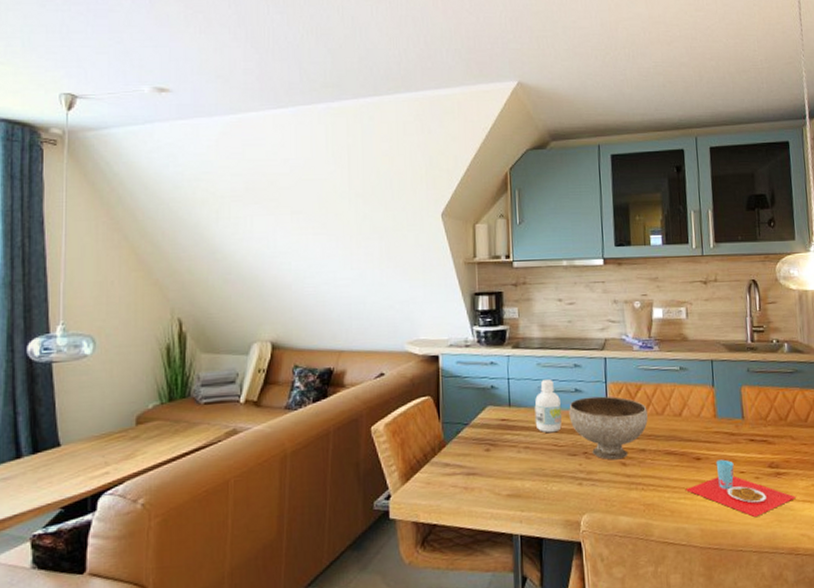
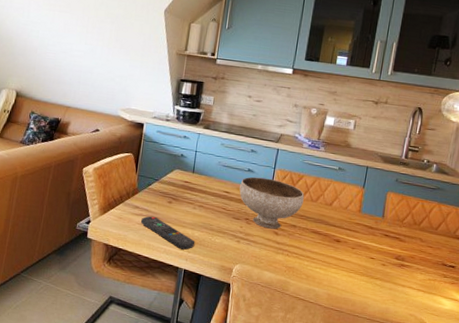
remote control: none [456,472,528,509] -> present [141,216,196,250]
bottle: present [534,379,562,433] -> none [211,157,235,199]
place setting: present [686,459,796,518] -> none [323,245,413,294]

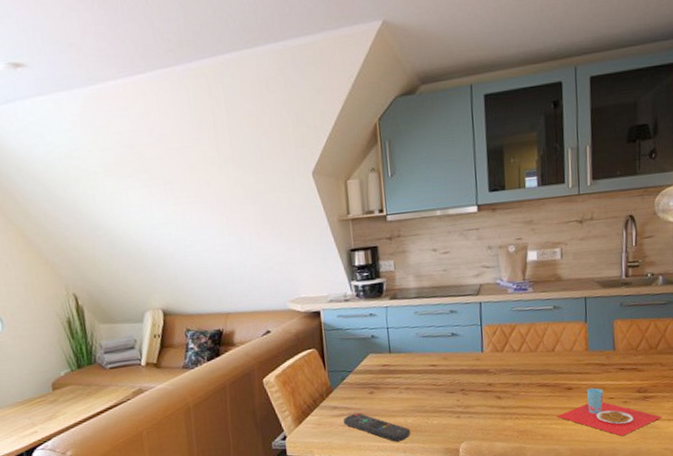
bowl: present [239,176,304,230] -> none [446,337,522,395]
place setting: none [323,245,413,294] -> present [557,387,661,437]

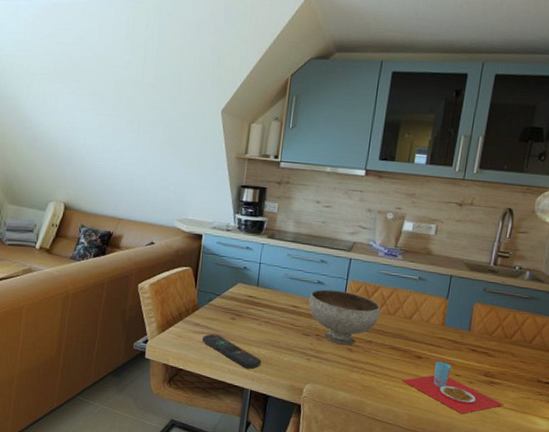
bowl: none [446,337,522,395] -> present [308,289,381,346]

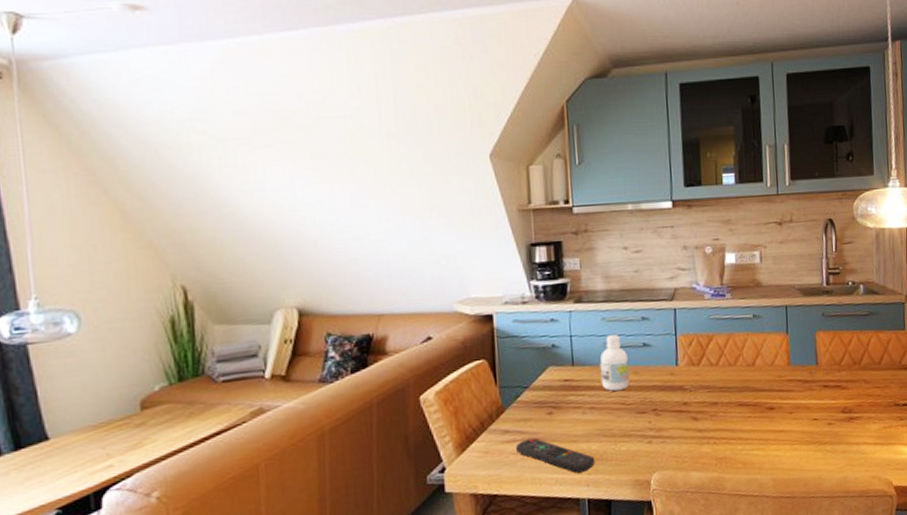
bottle: none [277,268,304,314] -> present [599,334,630,392]
bowl: present [308,289,381,346] -> none [637,349,720,416]
place setting: present [402,361,504,414] -> none [759,407,868,464]

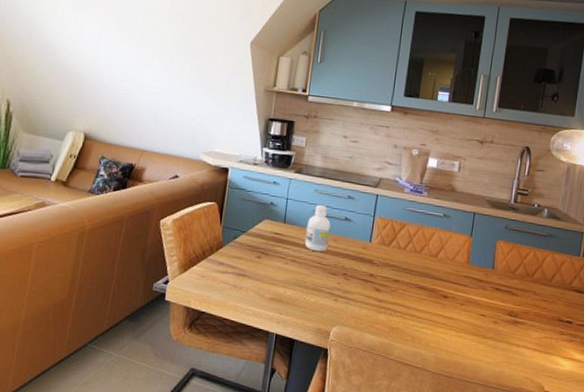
remote control: present [516,437,595,473] -> none [226,273,288,311]

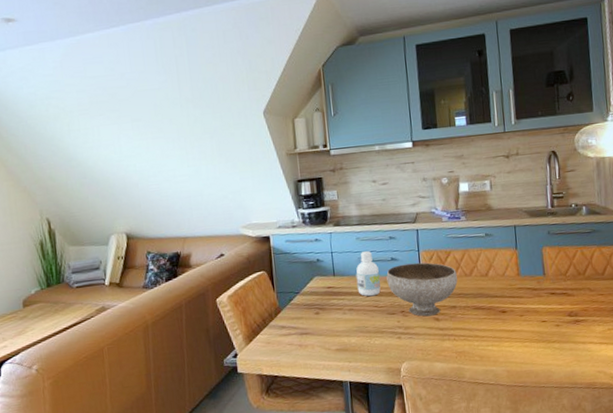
bowl: none [336,226,407,285] -> present [386,262,458,317]

